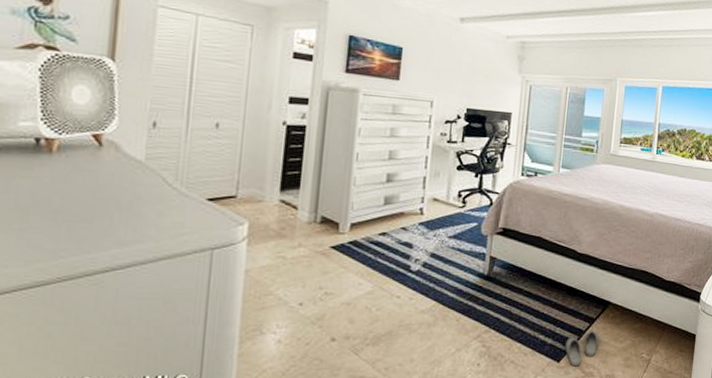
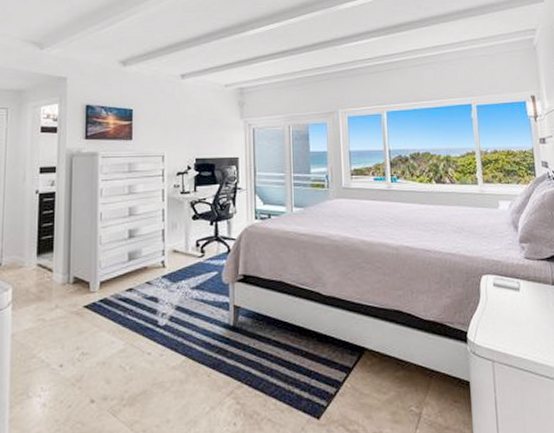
slippers: present [565,330,600,367] -> none [323,380,360,424]

